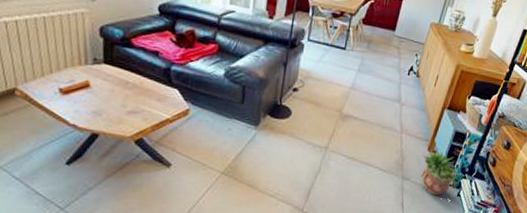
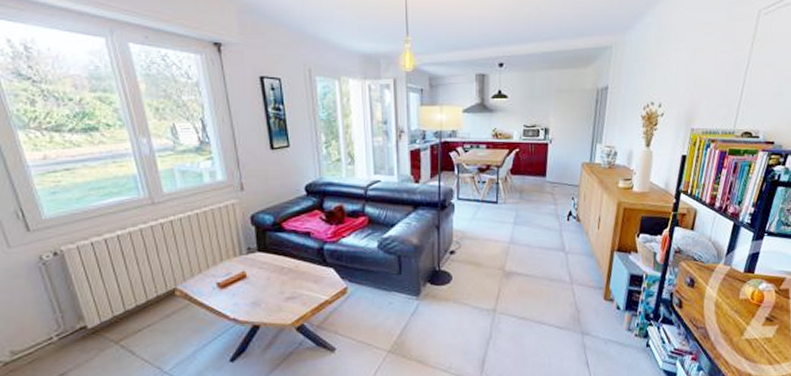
potted plant: present [420,149,461,196] -> none [599,296,646,349]

